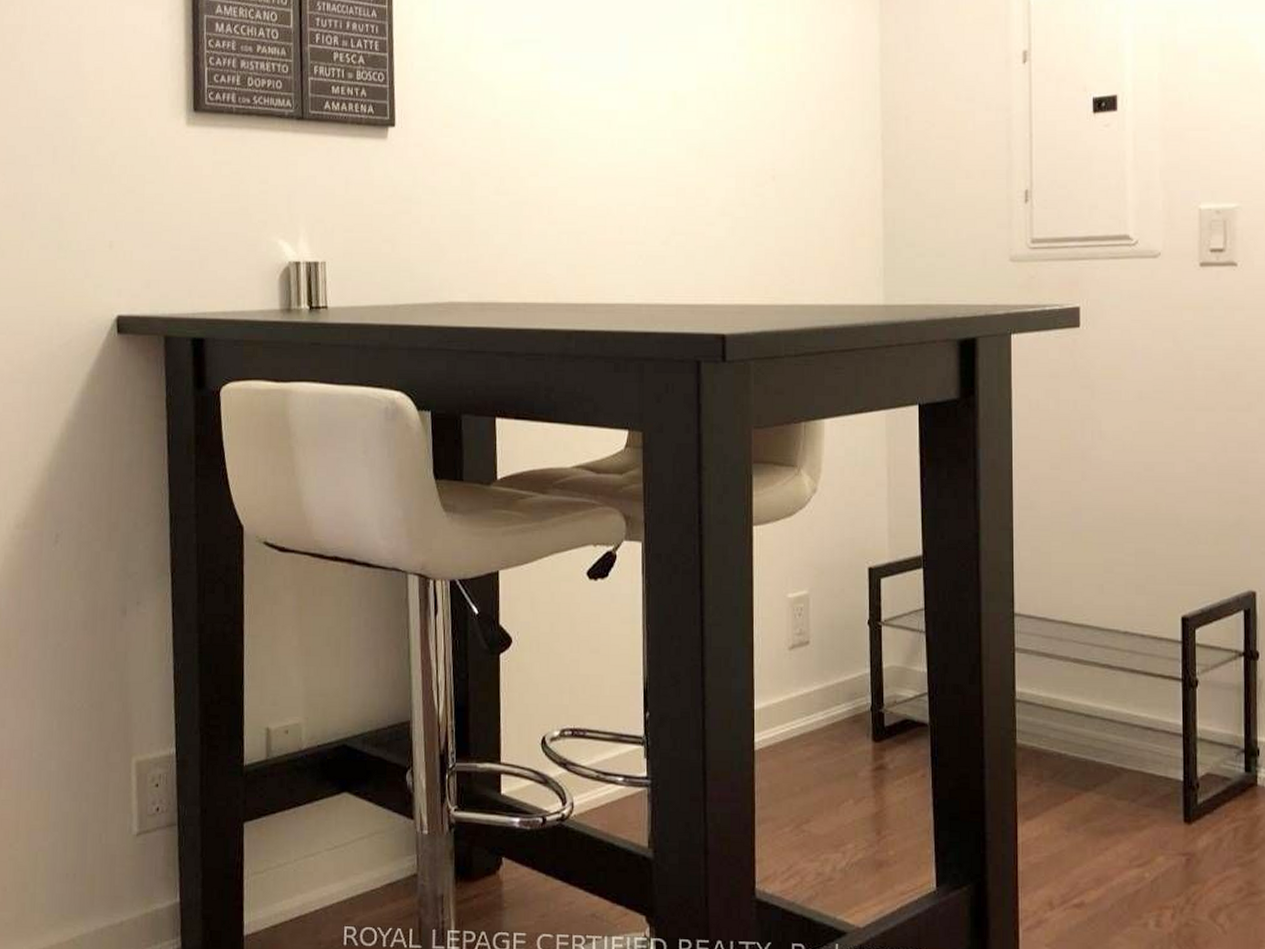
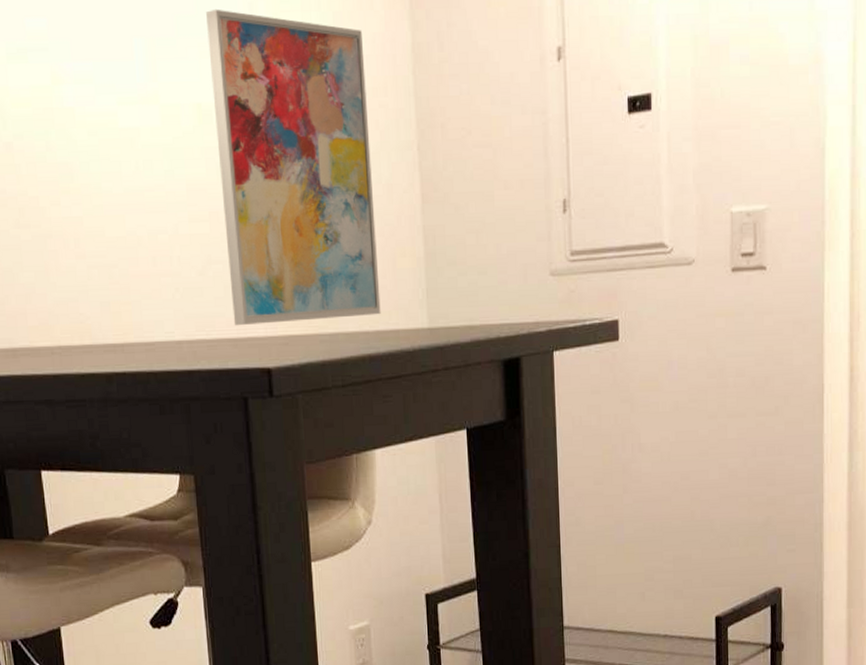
wall art: none [687,10,837,294] -> present [206,9,381,326]

